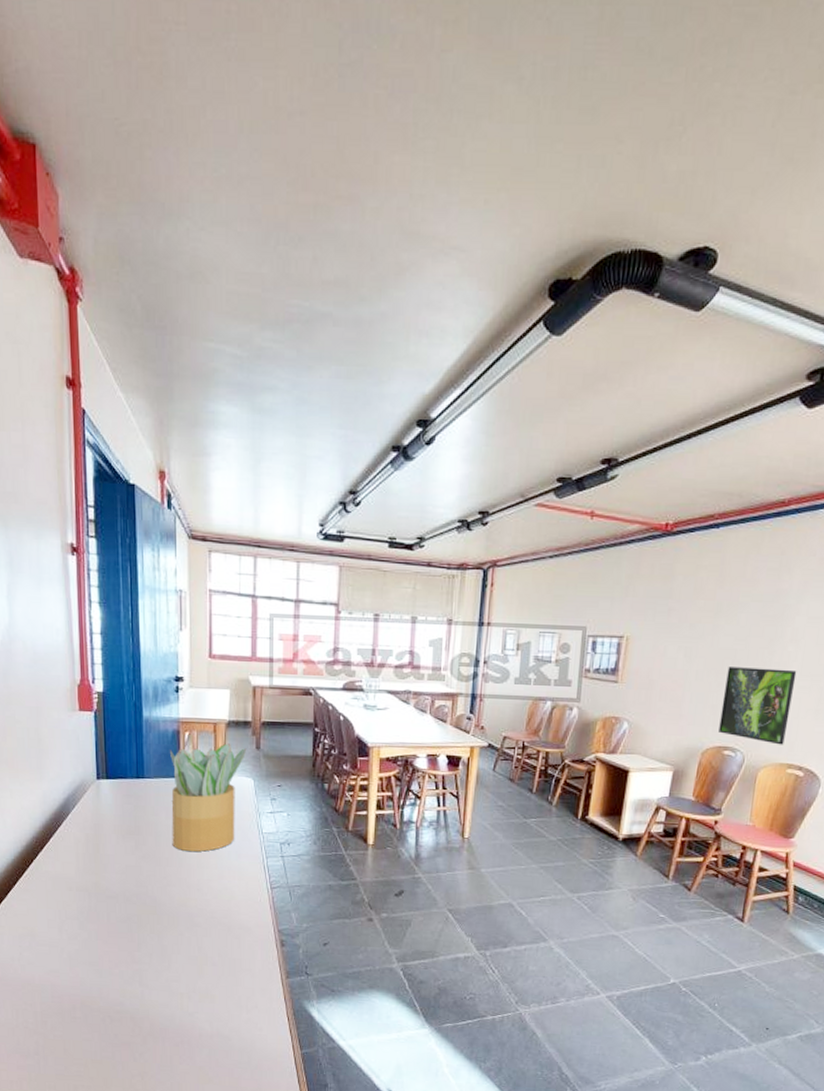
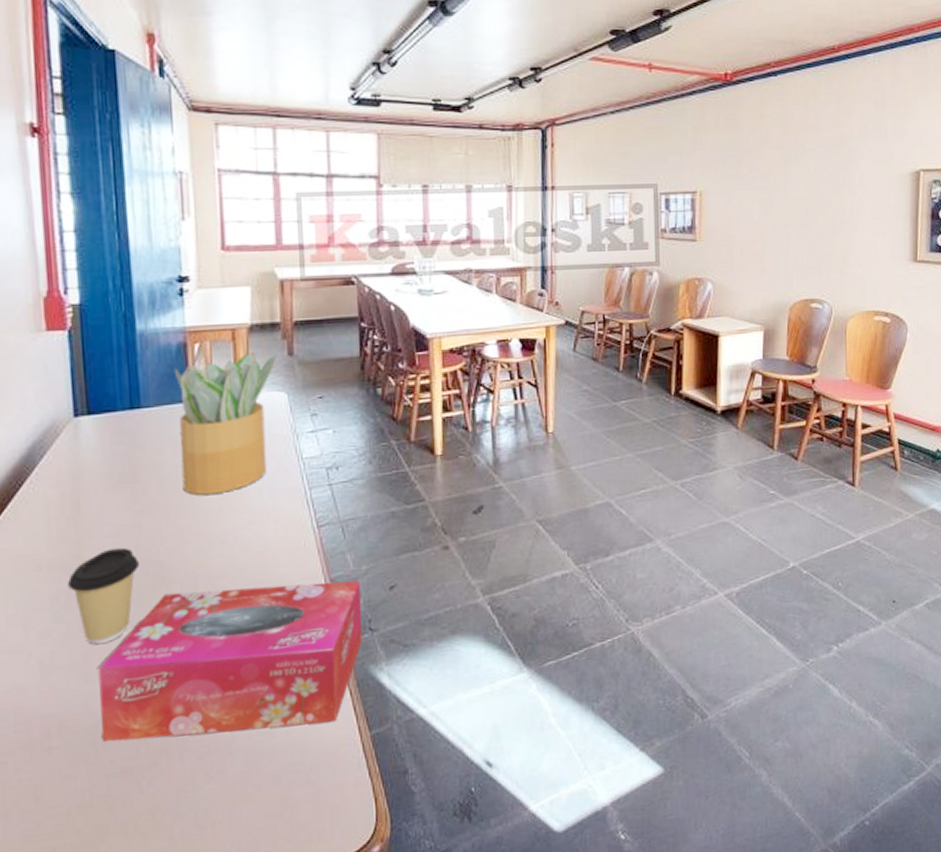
coffee cup: none [89,882,139,951] -> present [67,547,139,645]
tissue box: none [109,921,302,1038] -> present [98,580,362,742]
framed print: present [718,667,797,745] -> none [803,214,869,292]

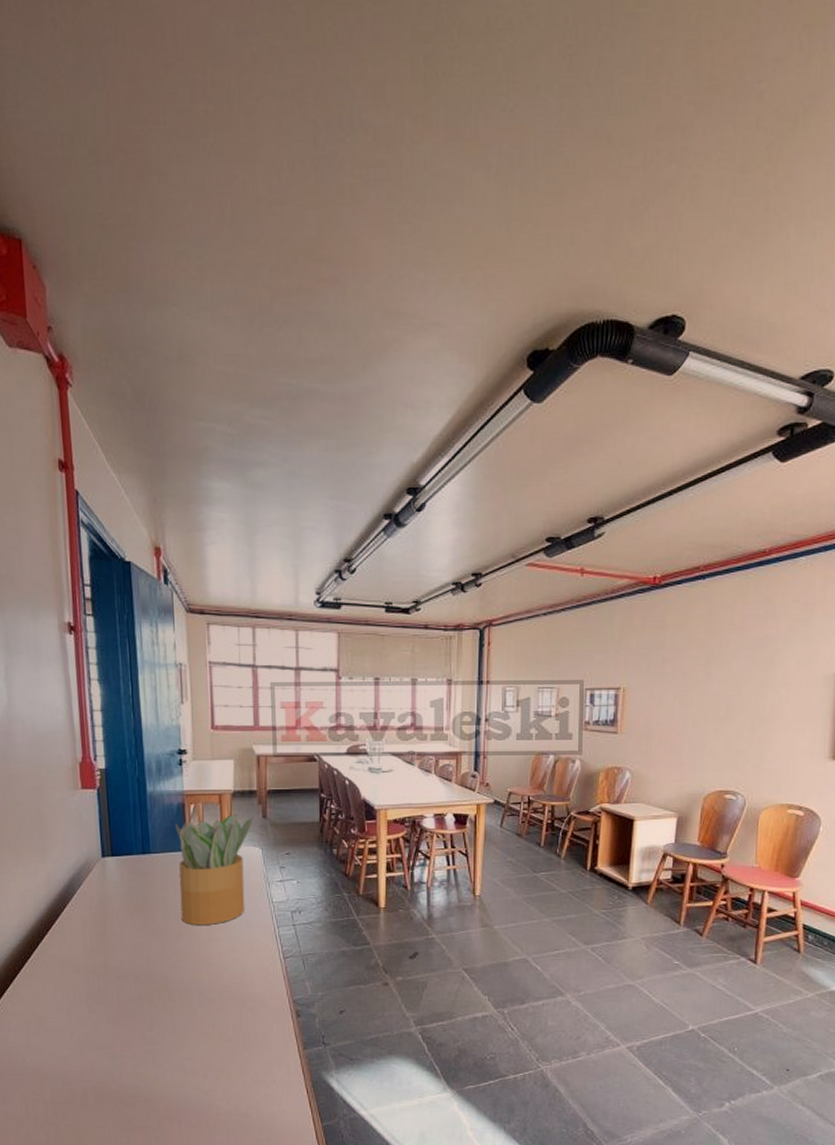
coffee cup: present [67,547,139,645] -> none [97,960,149,1032]
tissue box: present [98,580,362,742] -> none [120,999,318,1112]

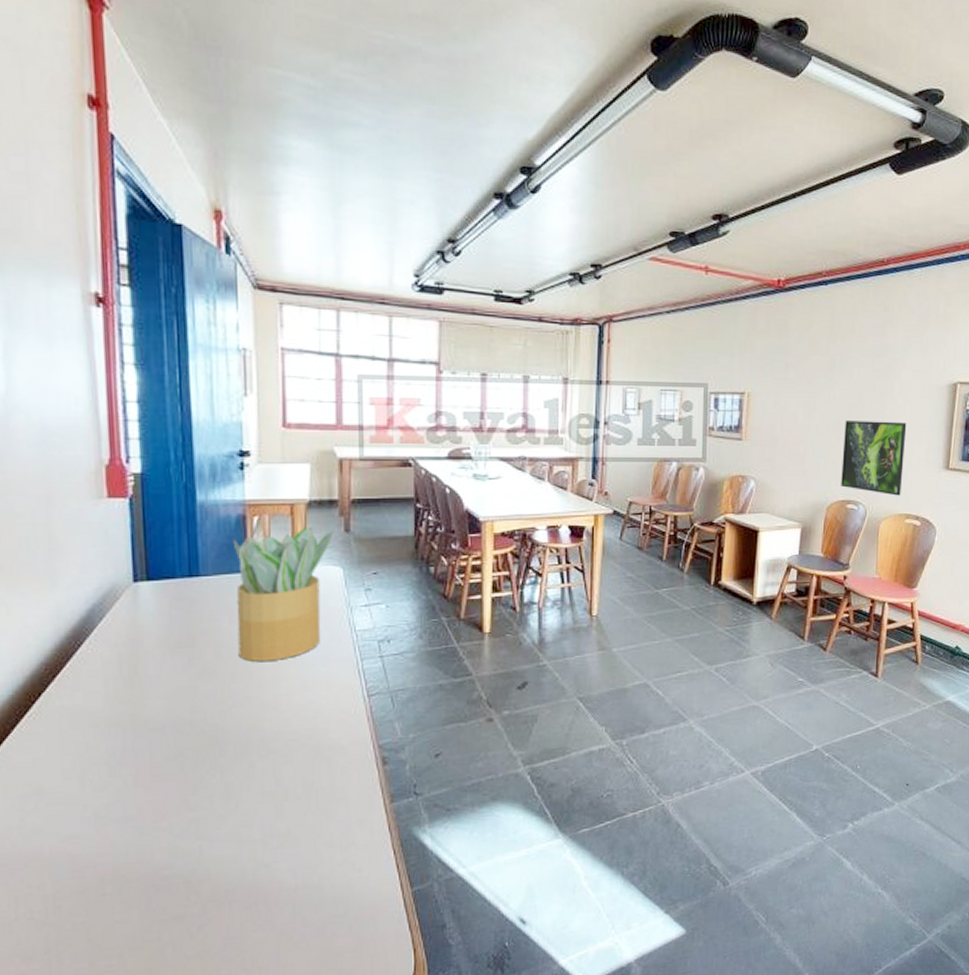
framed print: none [719,712,790,786] -> present [841,421,907,496]

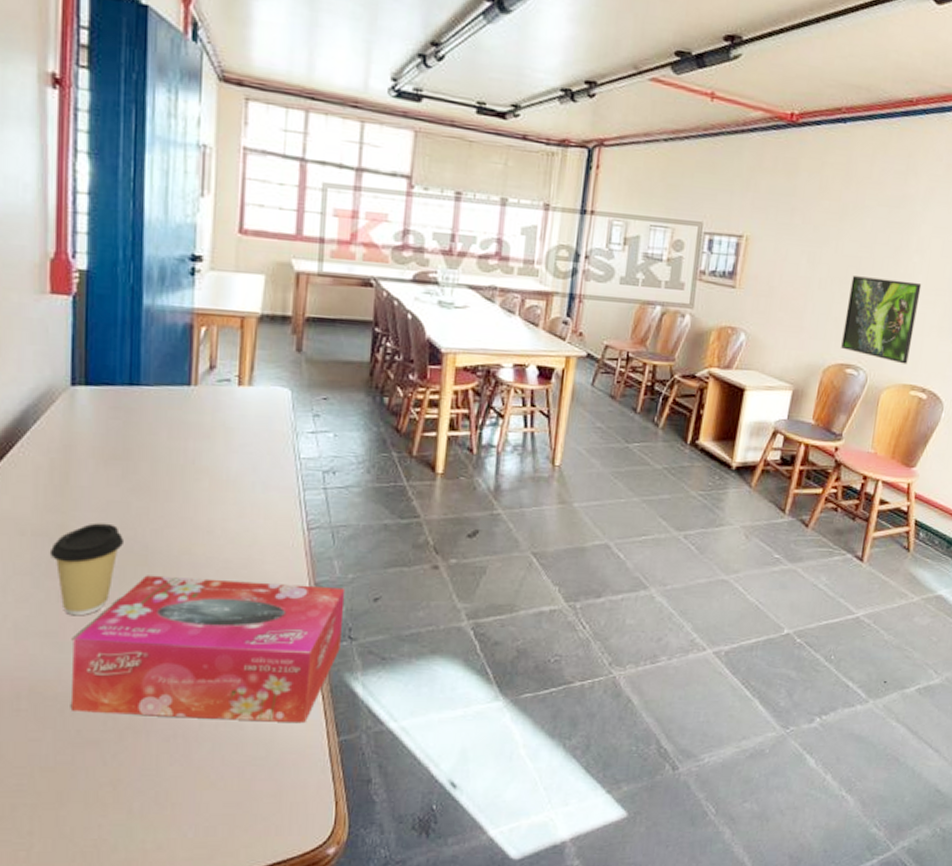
coffee cup: none [123,708,194,800] -> present [49,523,123,616]
tissue box: none [152,747,408,890] -> present [72,575,346,724]
potted plant: present [234,527,334,661] -> none [175,343,285,482]

